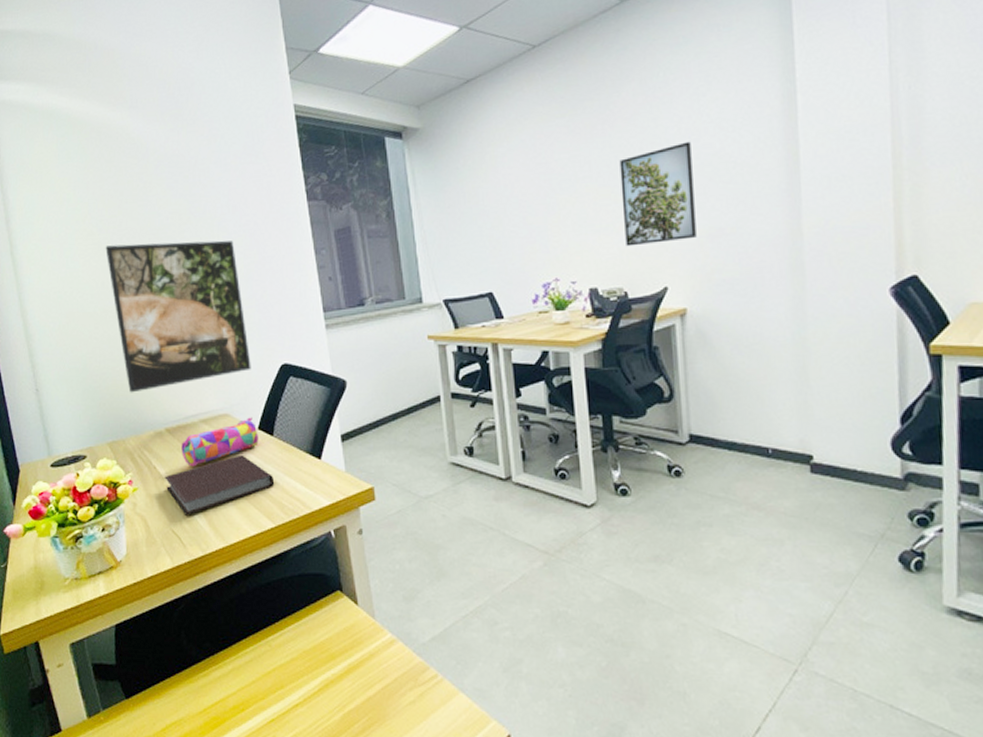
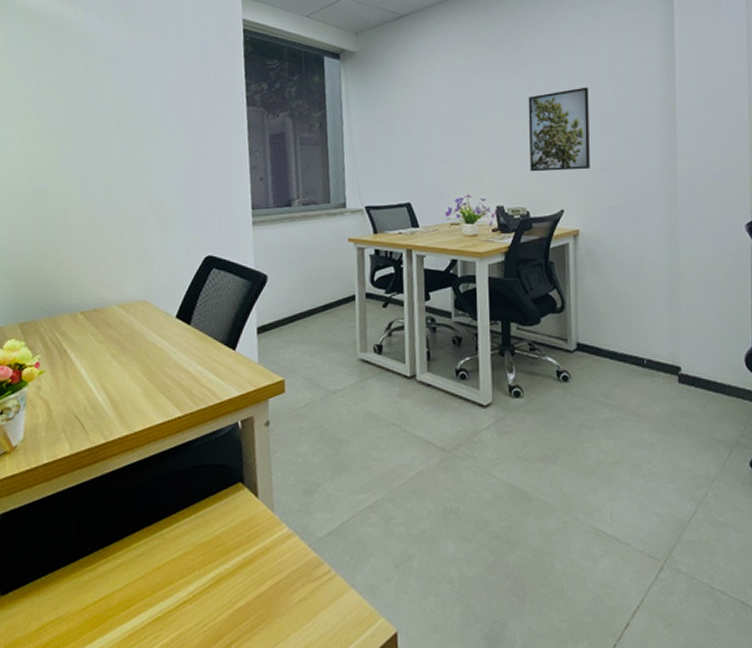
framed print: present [105,240,251,393] -> none [42,130,176,275]
notebook: present [165,454,275,515] -> none [74,342,187,401]
pencil case: present [181,417,259,467] -> none [95,305,176,352]

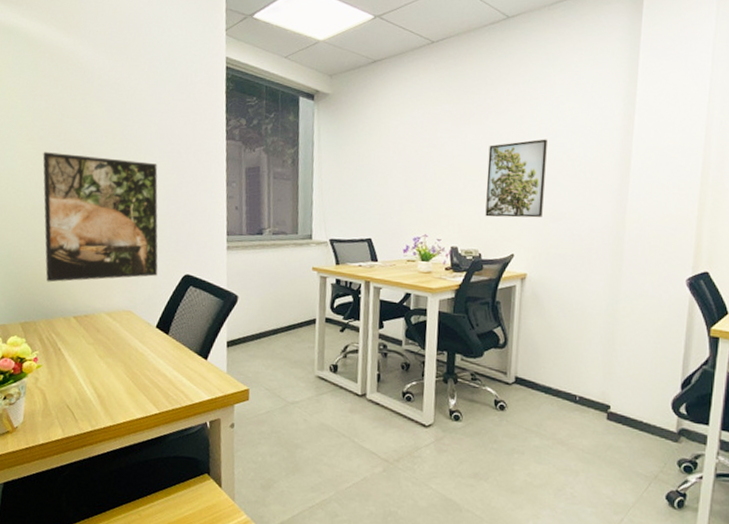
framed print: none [42,130,176,275] -> present [43,152,158,282]

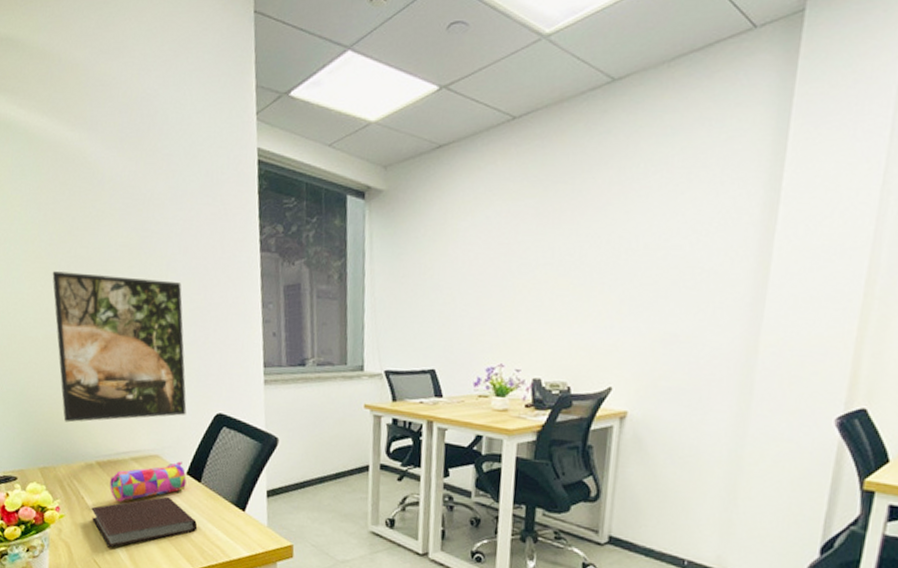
notebook: none [67,347,164,395] -> present [91,496,198,548]
pencil case: none [85,316,156,353] -> present [110,461,187,502]
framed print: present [485,139,548,218] -> none [576,240,660,342]

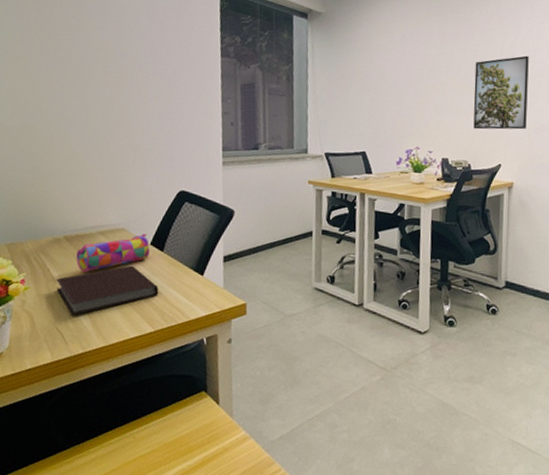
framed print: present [52,271,187,423] -> none [31,69,152,202]
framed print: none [576,240,660,342] -> present [473,55,529,130]

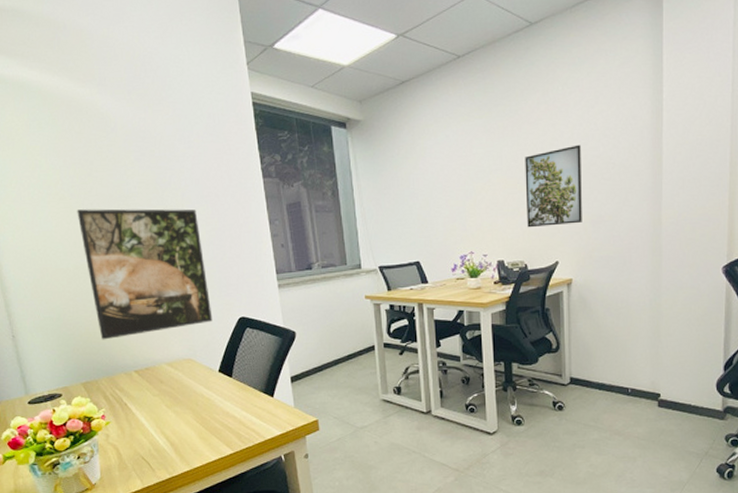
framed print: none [31,69,152,202] -> present [77,209,213,340]
notebook: present [56,265,159,316] -> none [135,393,233,445]
pencil case: present [76,233,150,273] -> none [150,362,219,404]

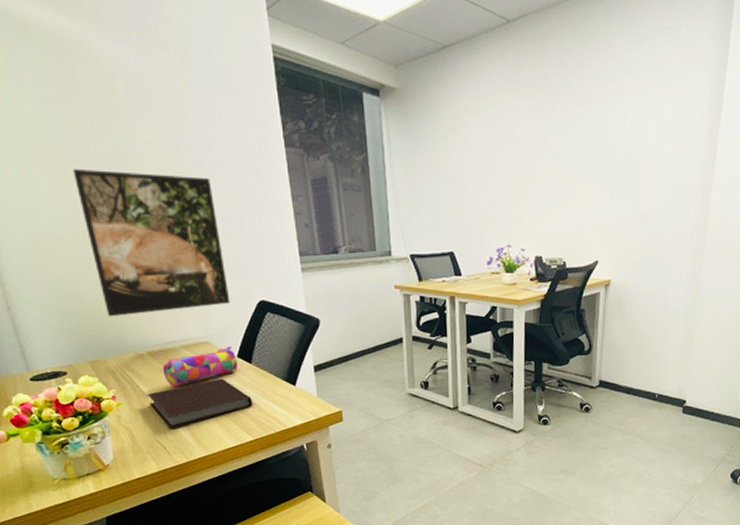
notebook: none [135,393,233,445] -> present [148,378,253,428]
pencil case: none [150,362,219,404] -> present [163,346,238,387]
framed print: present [525,144,582,228] -> none [569,134,633,223]

